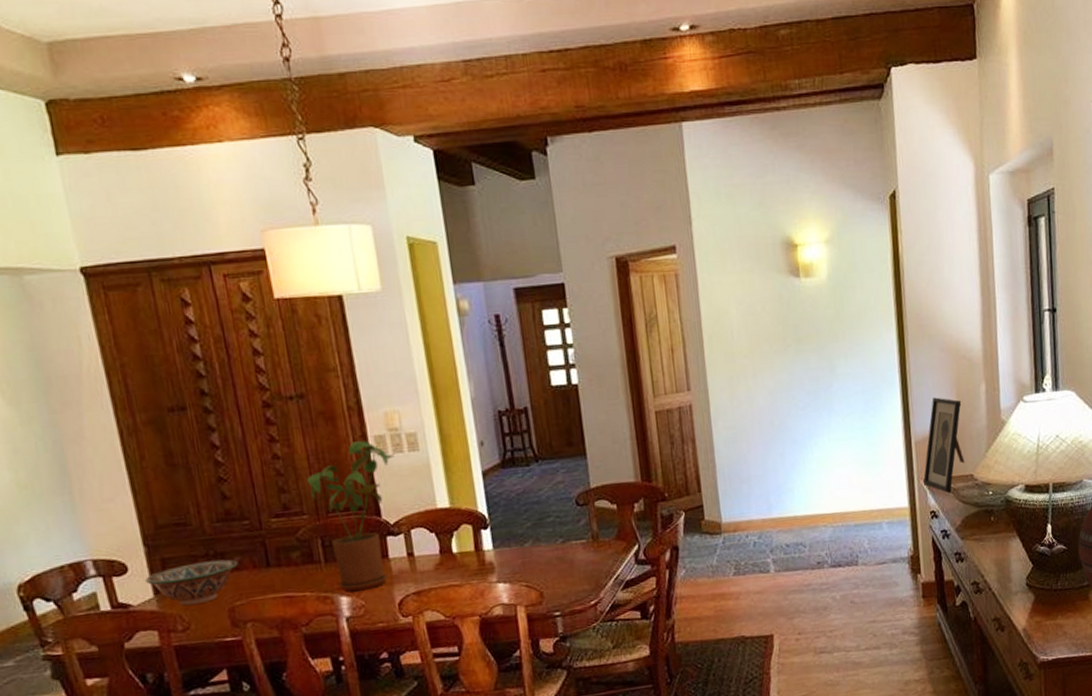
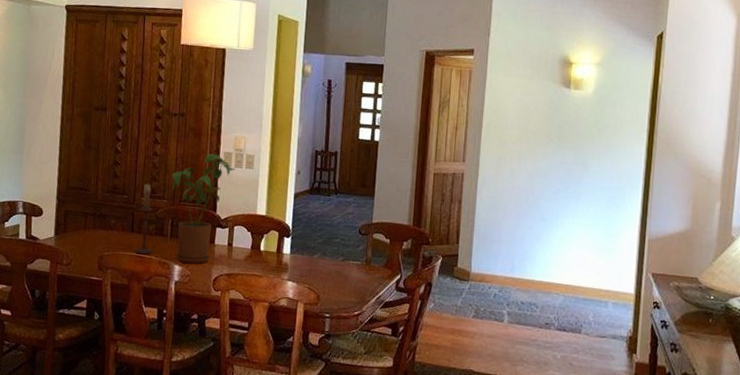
decorative bowl: present [144,559,239,606] -> none [51,218,113,249]
candlestick: none [270,497,306,595] -> present [134,183,153,255]
picture frame: present [923,397,965,493] -> none [651,205,696,290]

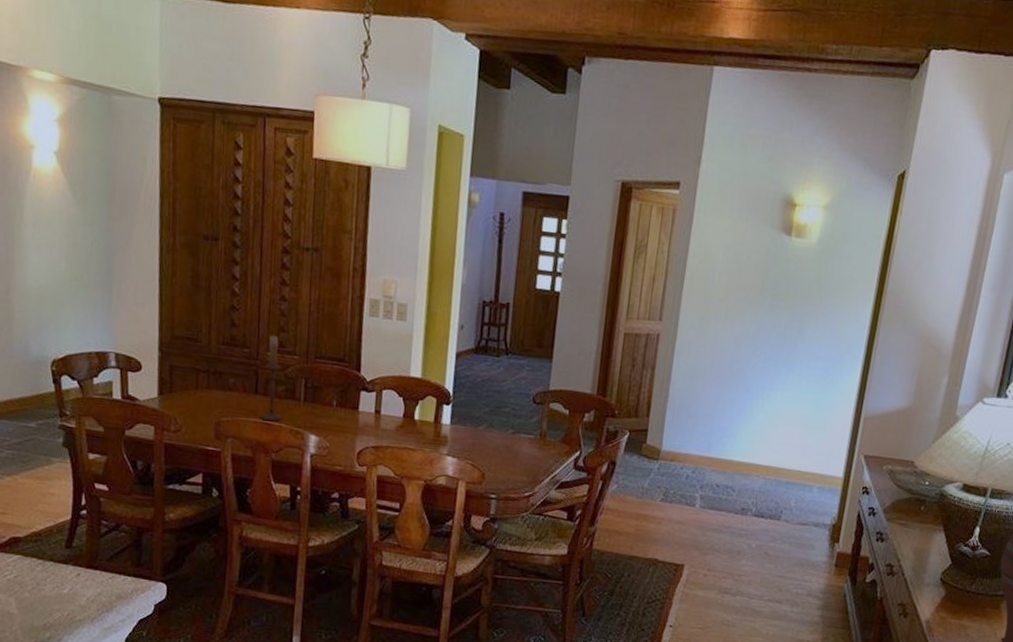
house plant: present [172,154,235,264] -> none [305,300,384,434]

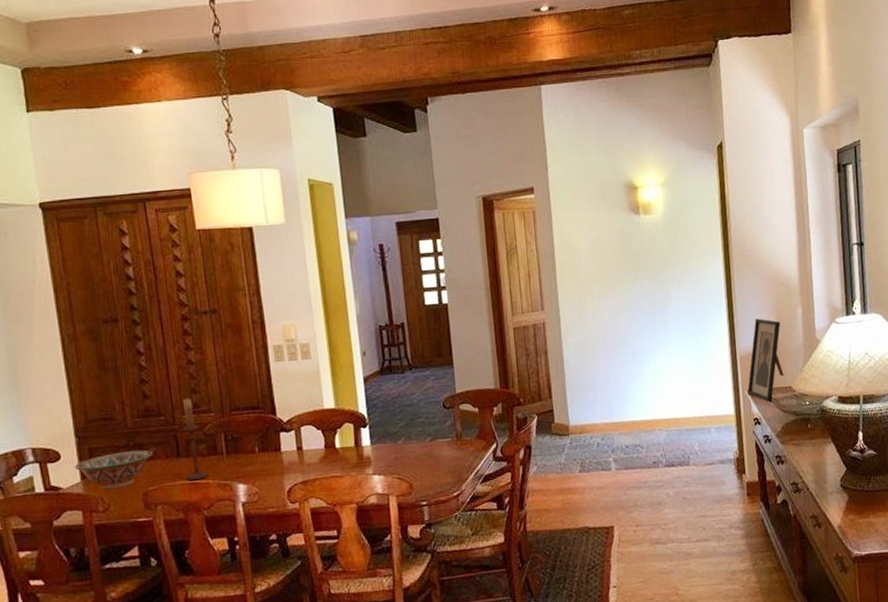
decorative bowl: none [153,375,232,412] -> present [74,449,154,490]
picture frame: none [863,379,920,474] -> present [747,318,784,403]

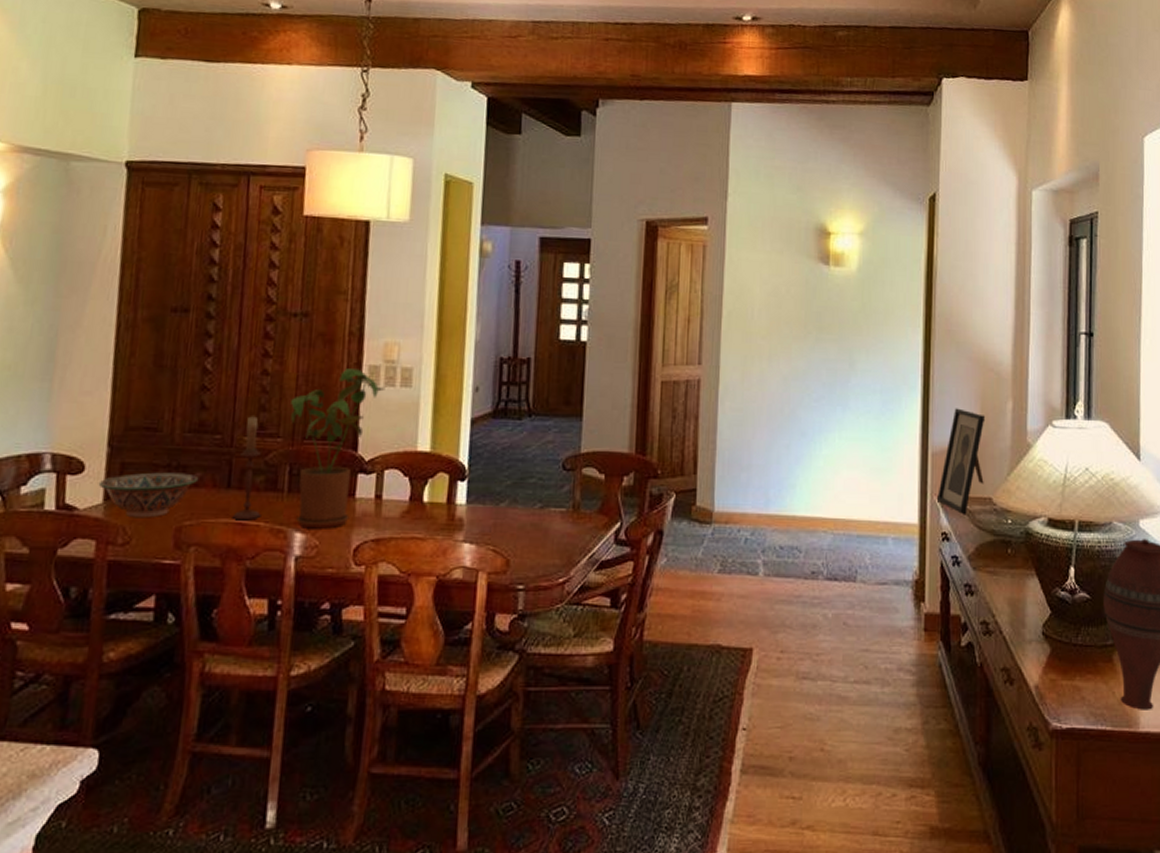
house plant: none [215,350,290,480] -> present [291,368,385,529]

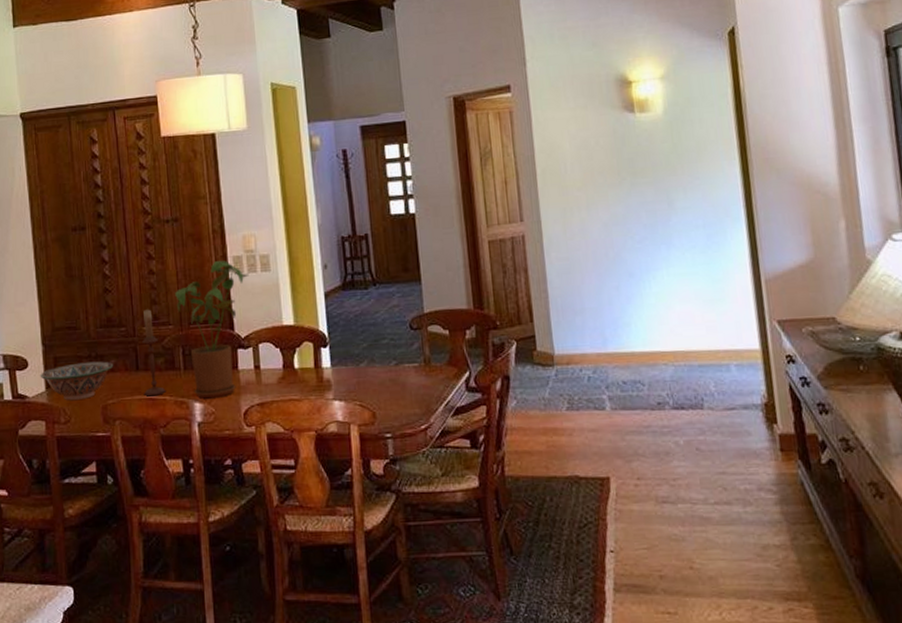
picture frame: present [937,408,986,515] -> none [776,233,825,337]

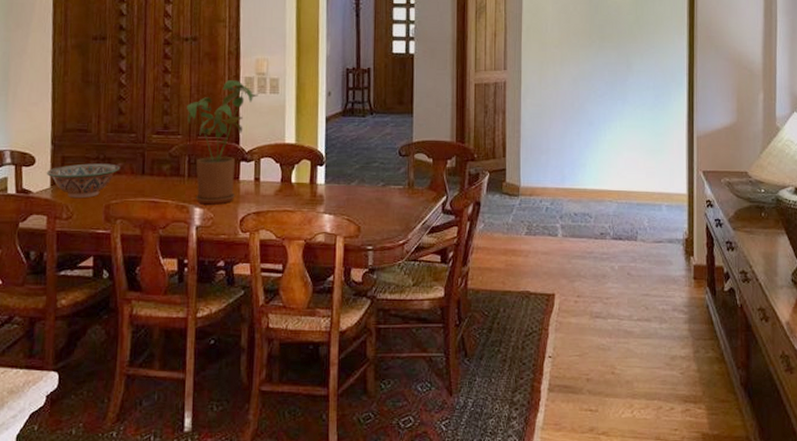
candlestick: present [142,308,166,397] -> none [147,118,169,199]

